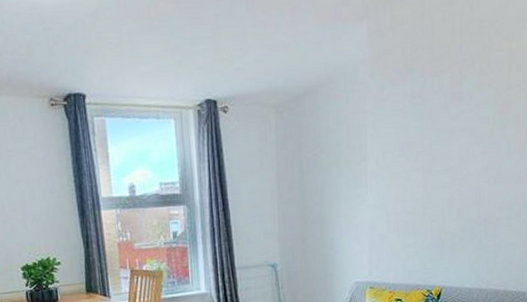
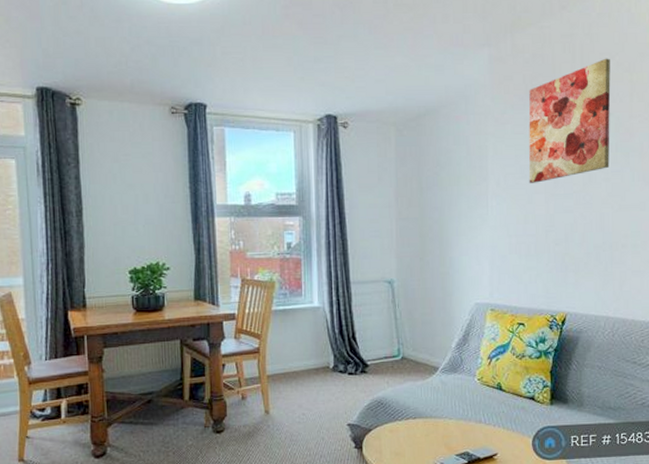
wall art: none [407,26,490,161] -> present [528,58,611,183]

